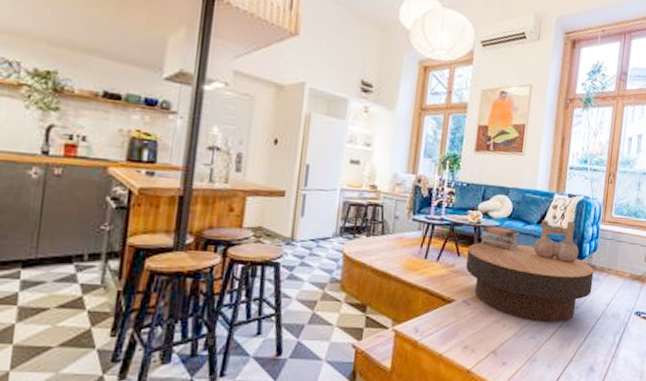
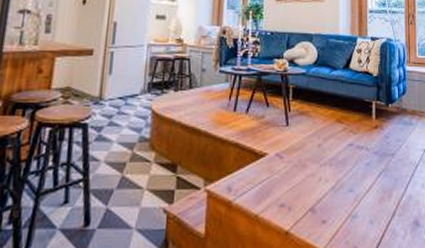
coffee table: present [466,242,594,323] -> none [276,90,406,174]
book stack: present [481,225,520,252] -> none [288,72,327,99]
ceramic vessel: present [534,220,579,263] -> none [343,64,388,107]

